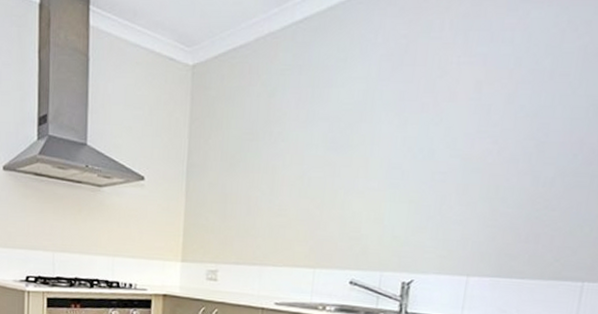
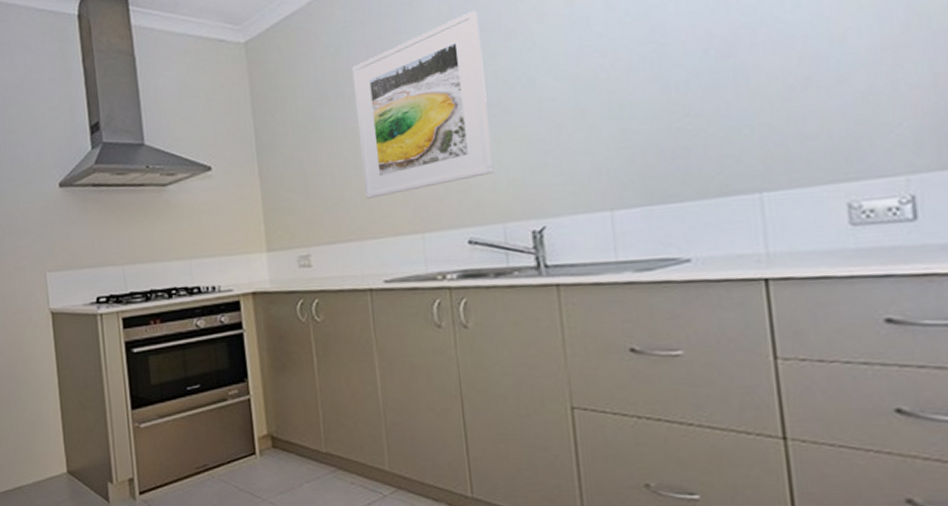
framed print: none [273,78,401,231] -> present [352,10,494,199]

